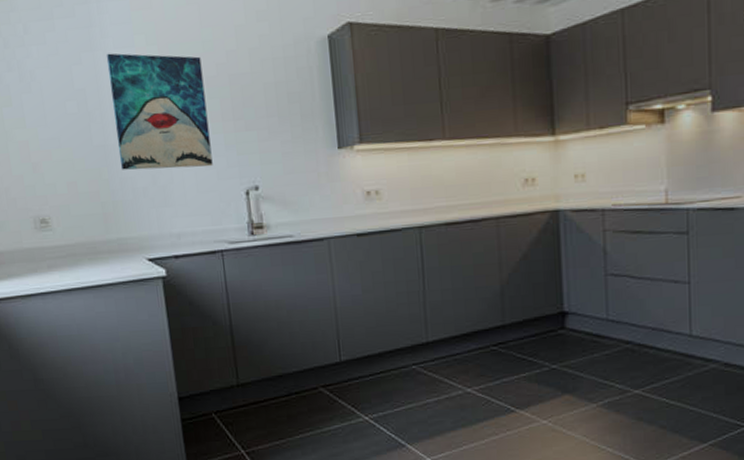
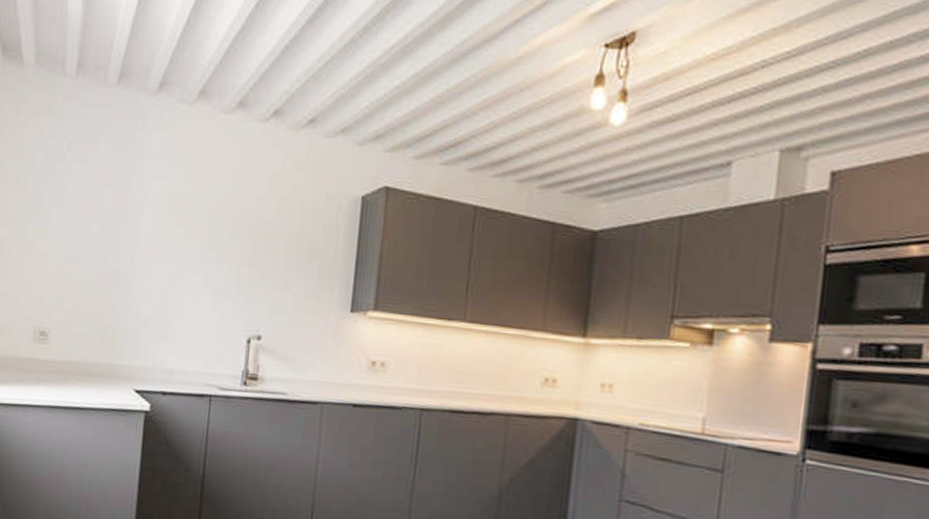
wall art: present [106,53,213,170] -> none [129,181,230,308]

